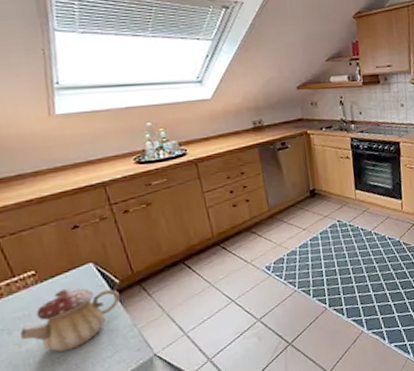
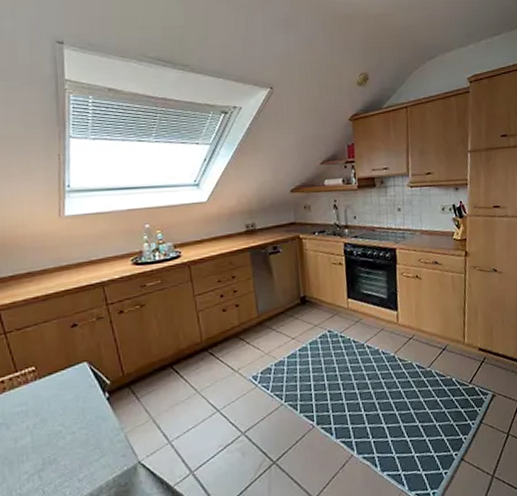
teapot: present [20,287,121,352] -> none [18,385,111,451]

